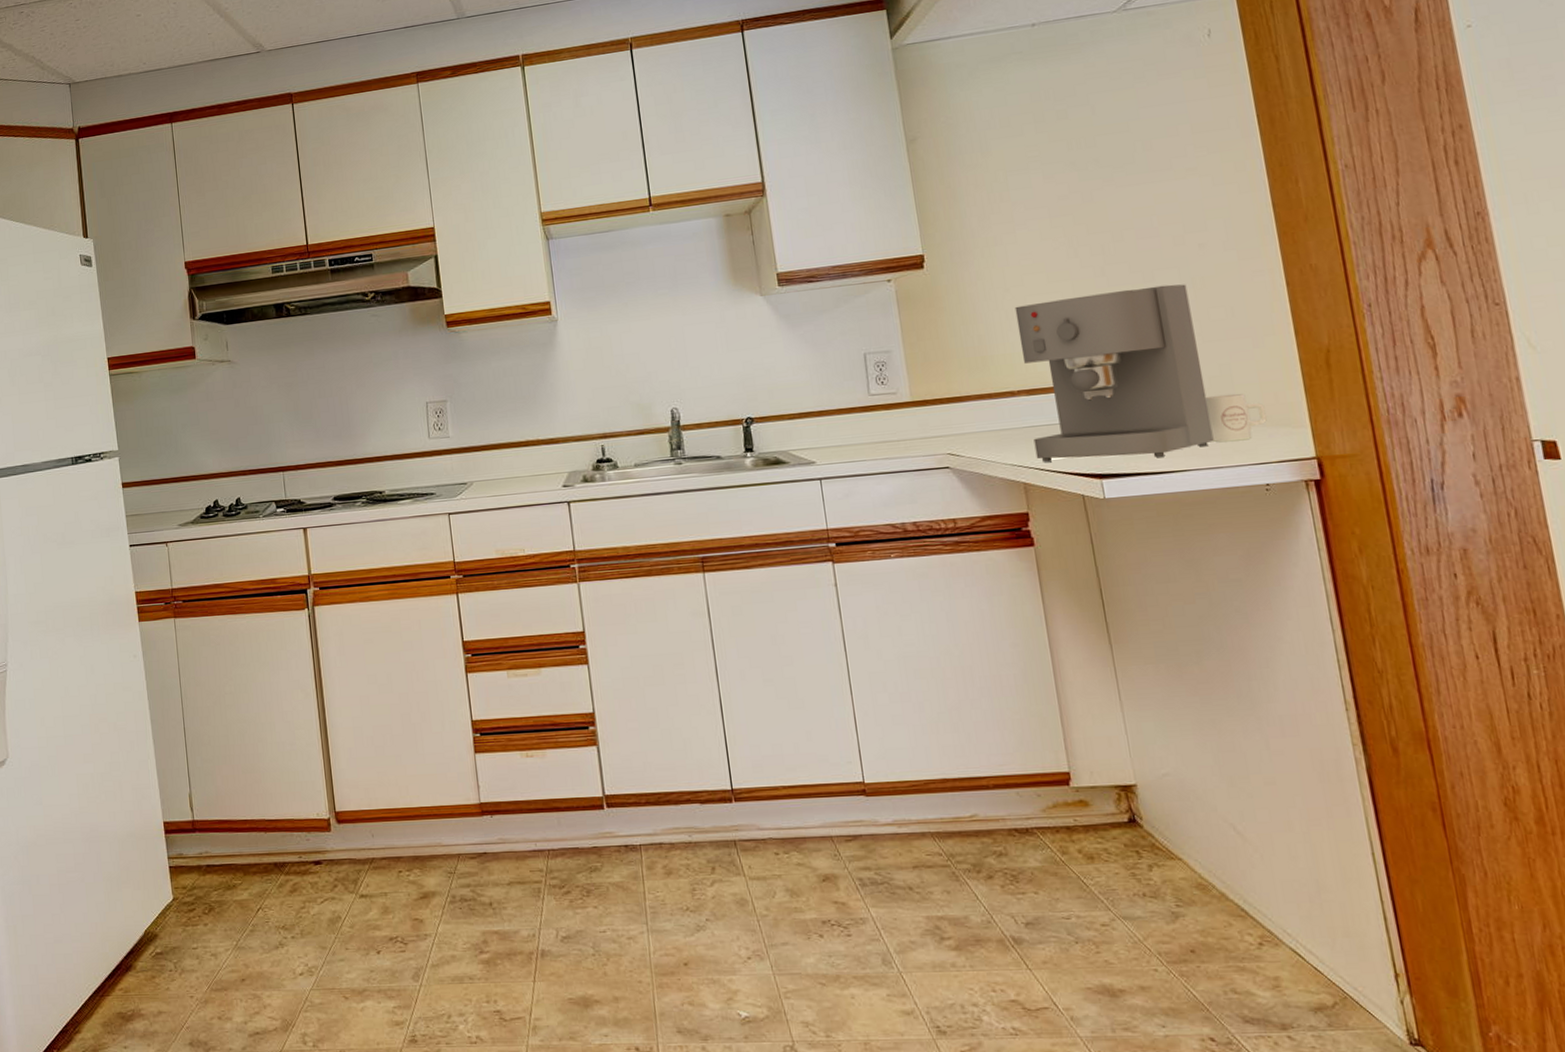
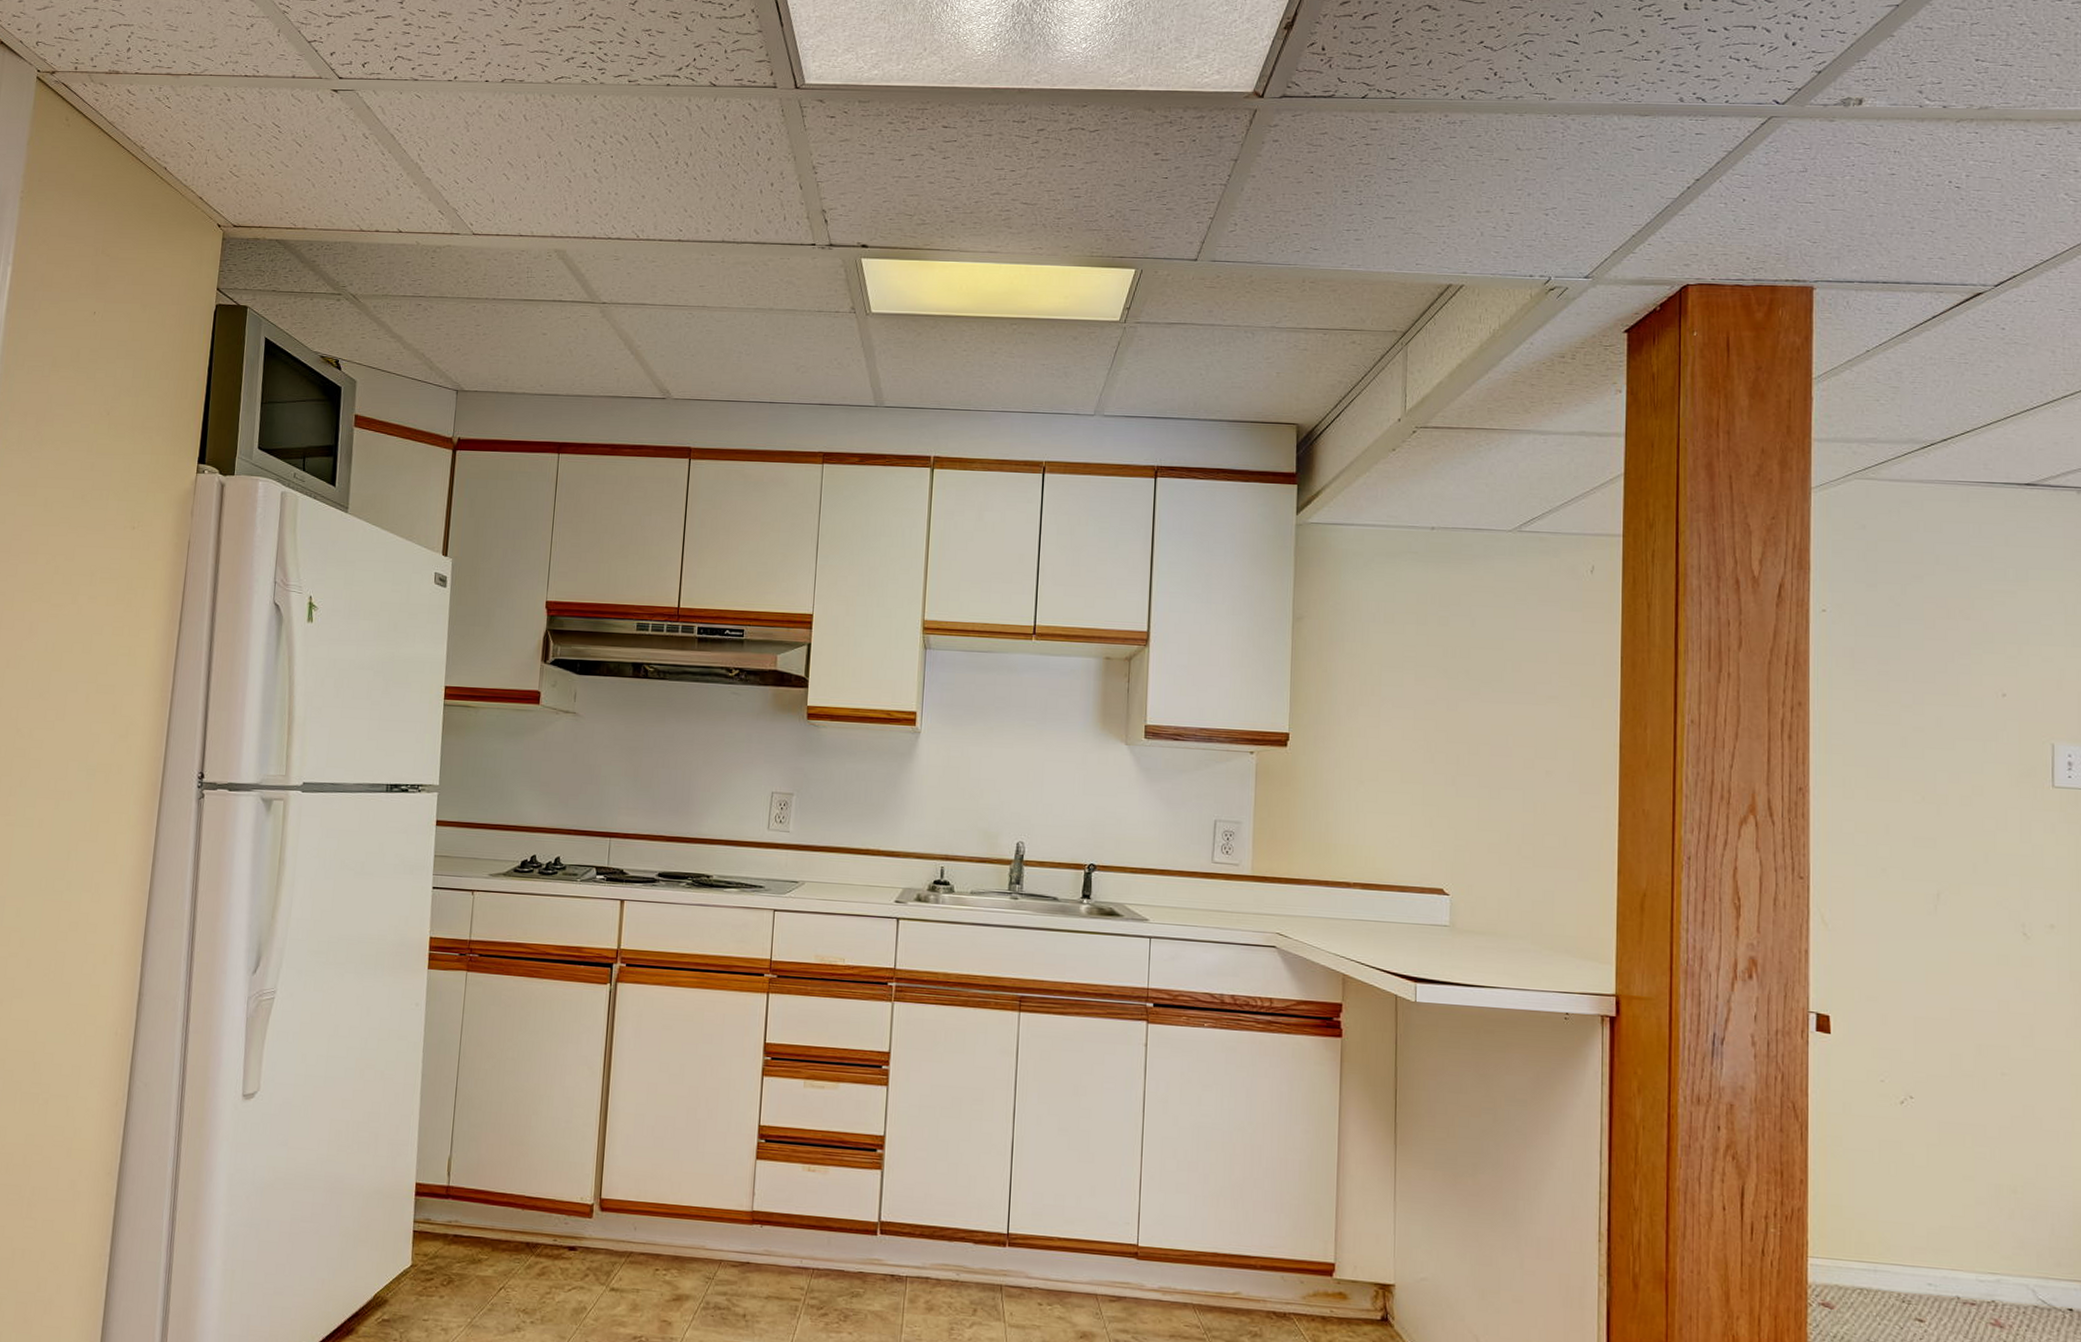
coffee maker: present [1014,284,1214,462] -> none [1359,800,1528,970]
mug: present [1205,393,1267,443] -> none [1525,919,1578,968]

